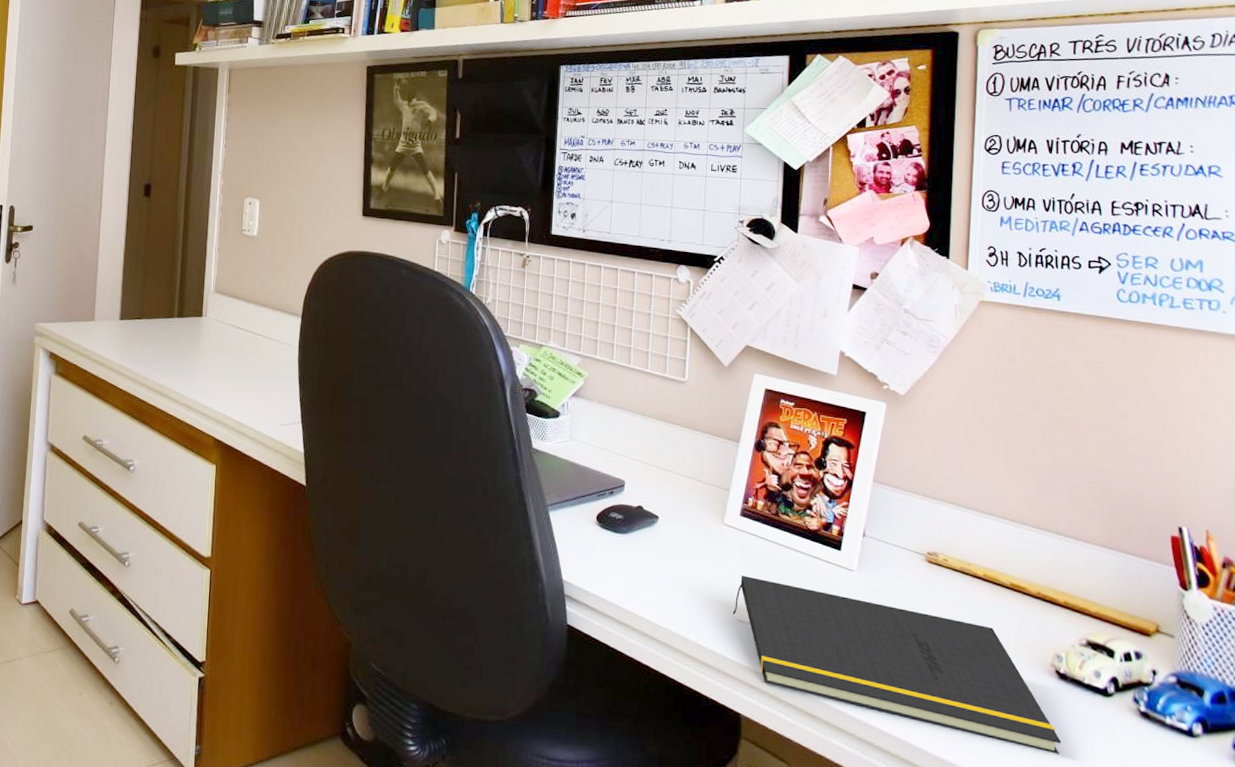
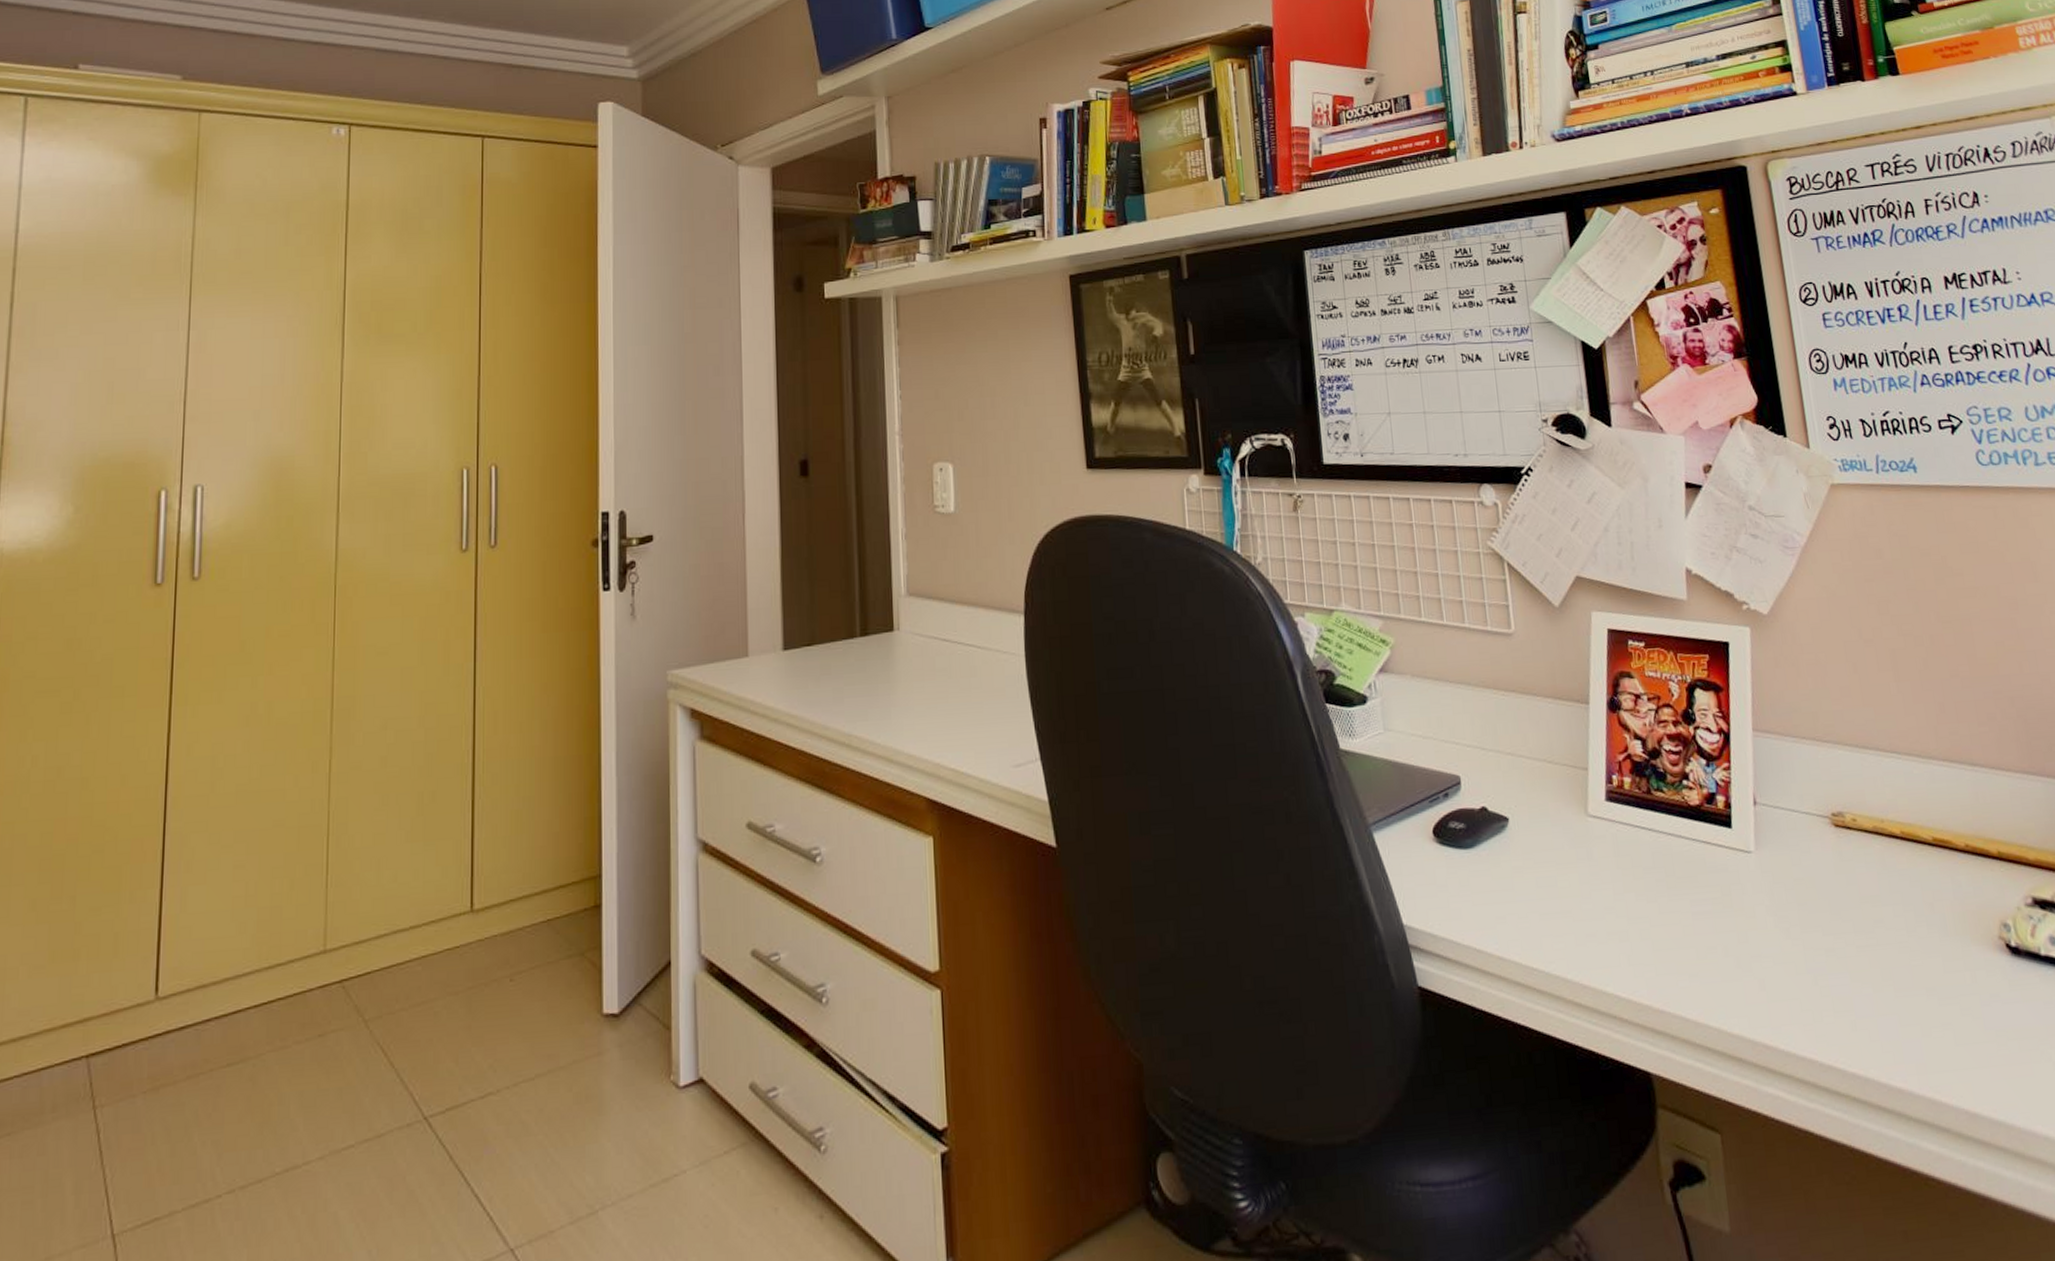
notepad: present [732,576,1062,754] -> none [1618,880,2032,1057]

